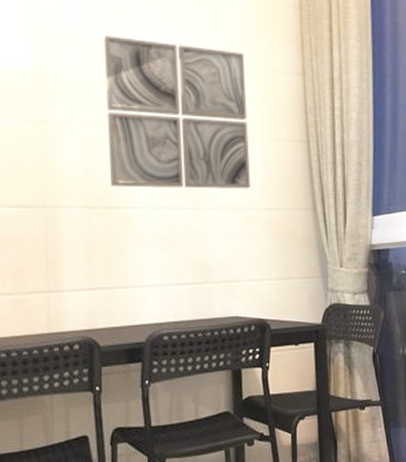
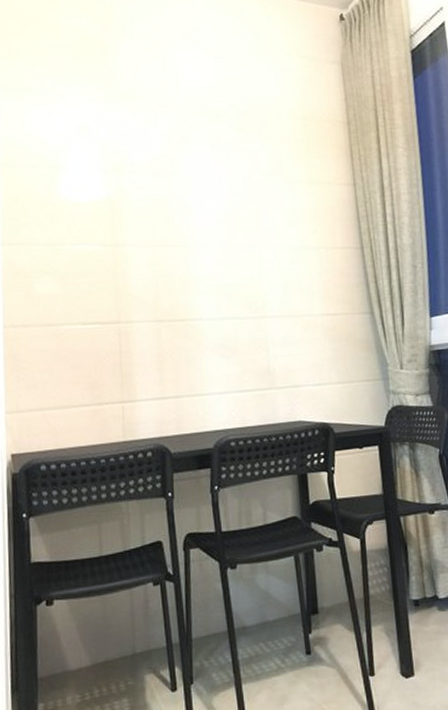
wall art: present [104,36,250,189] -> none [168,163,308,301]

